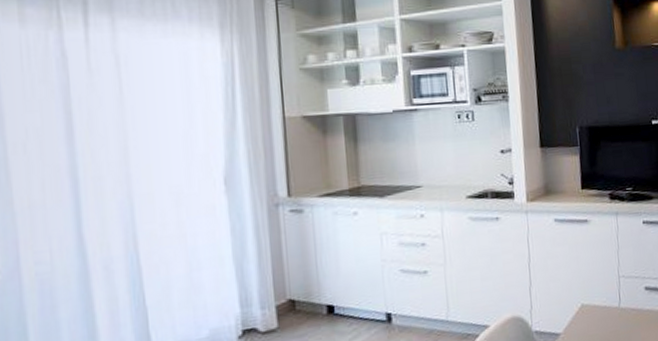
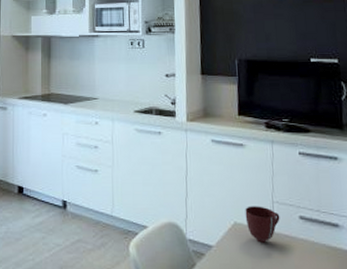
mug: none [591,283,627,321] -> present [245,206,280,243]

